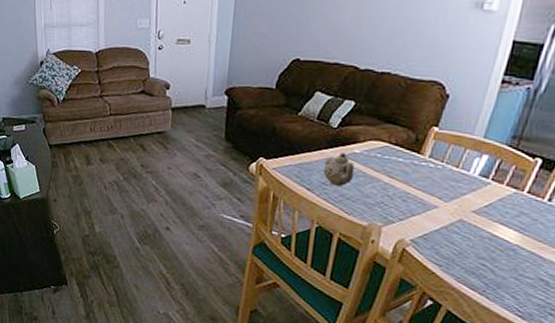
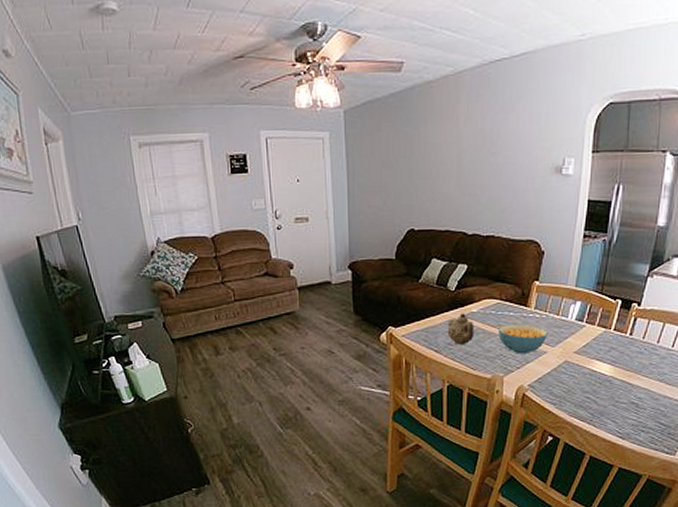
cereal bowl: none [381,171,442,206] -> present [497,324,548,354]

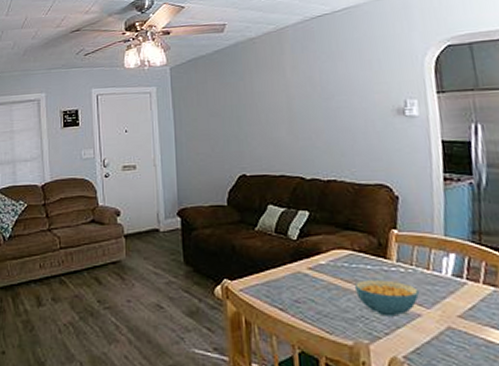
teapot: present [447,313,474,344] -> none [292,265,326,302]

